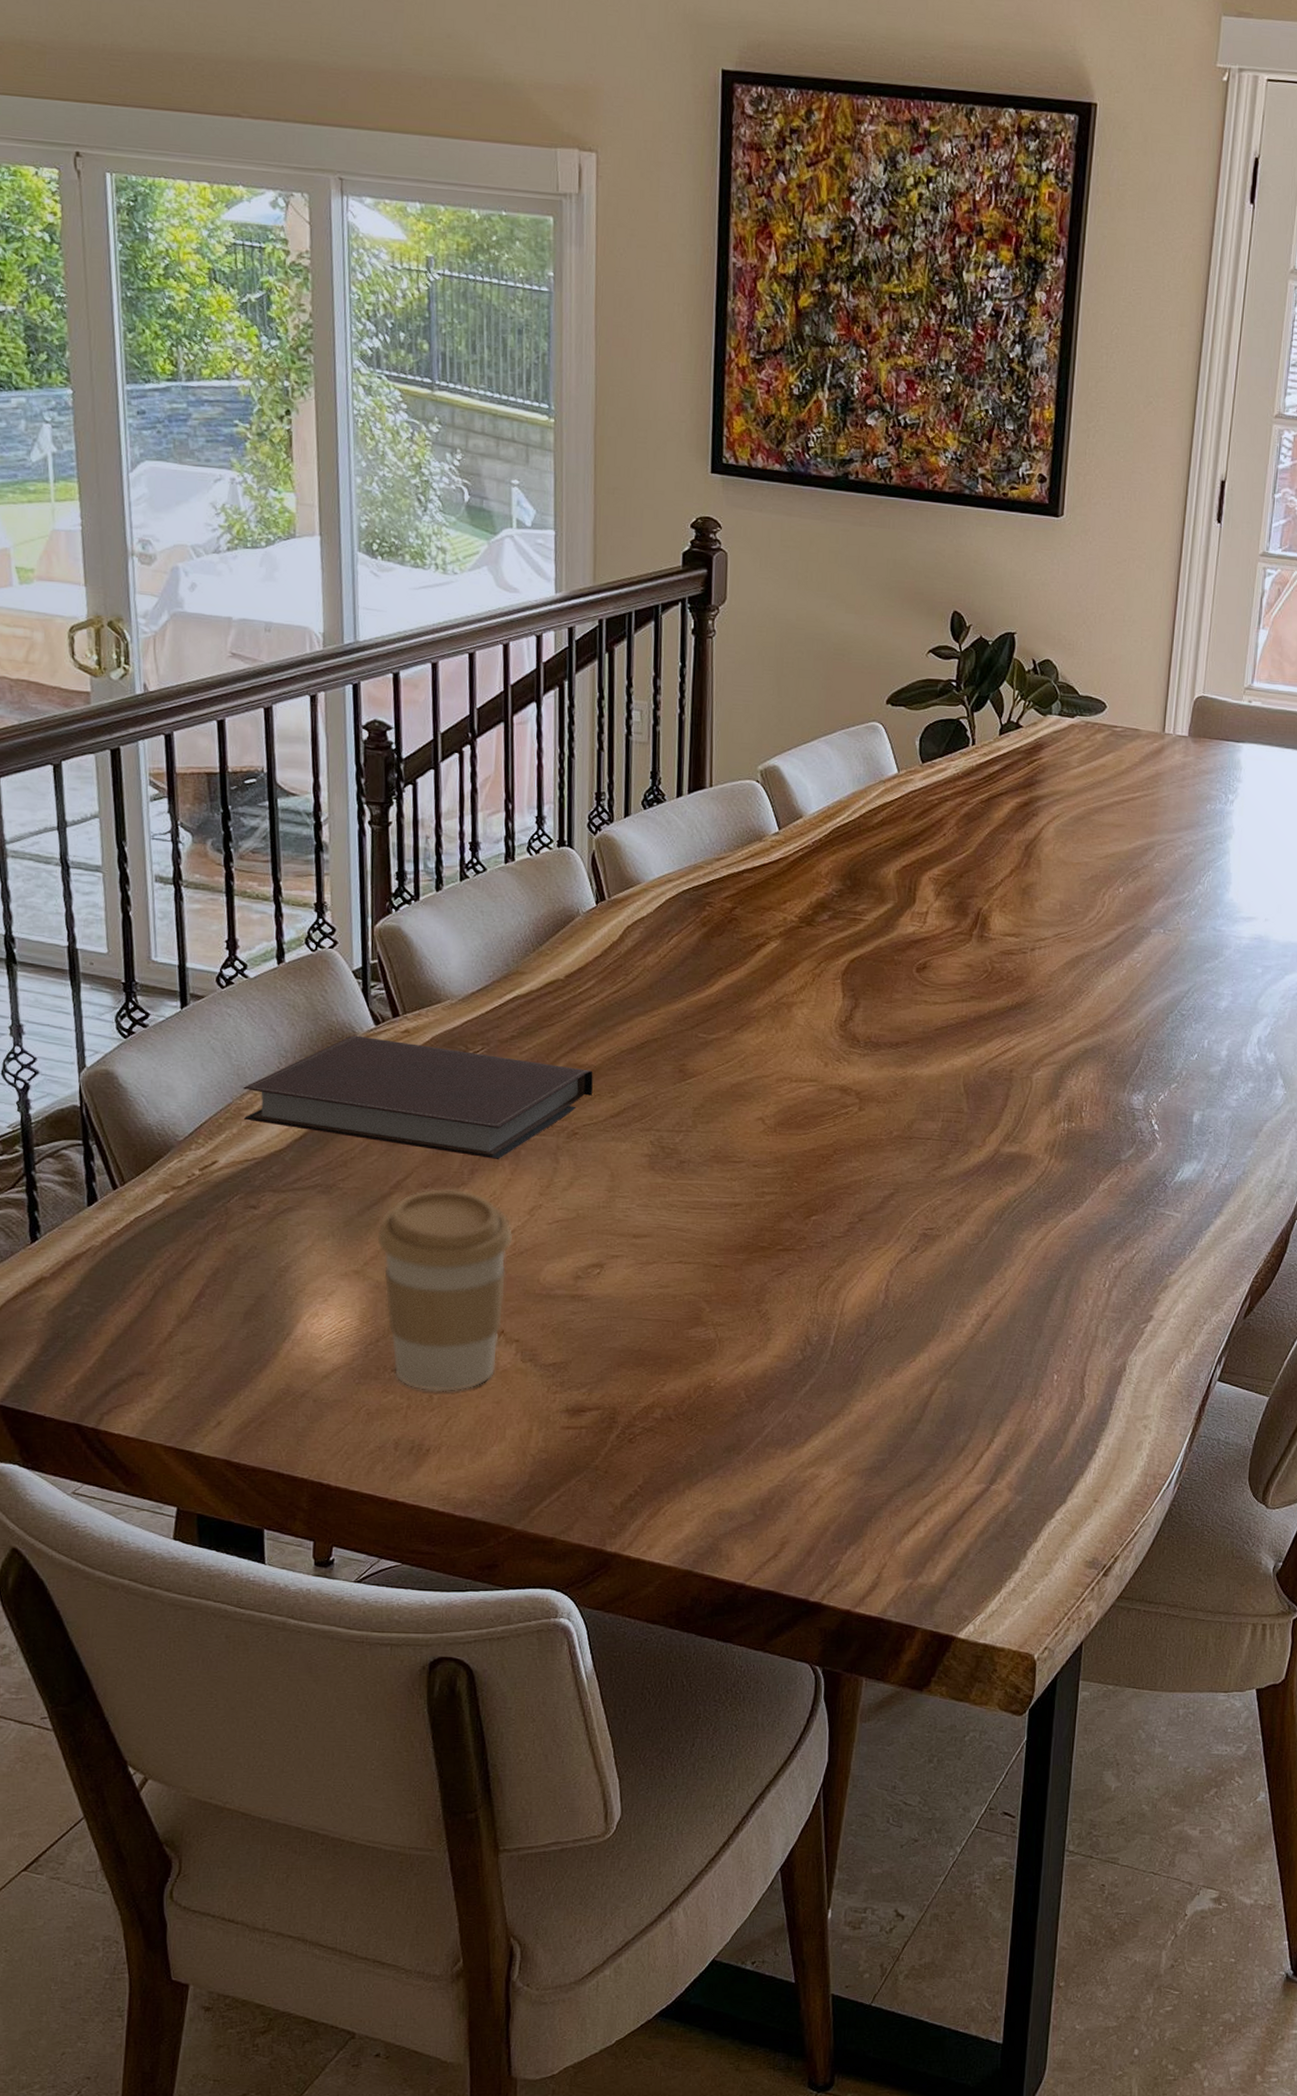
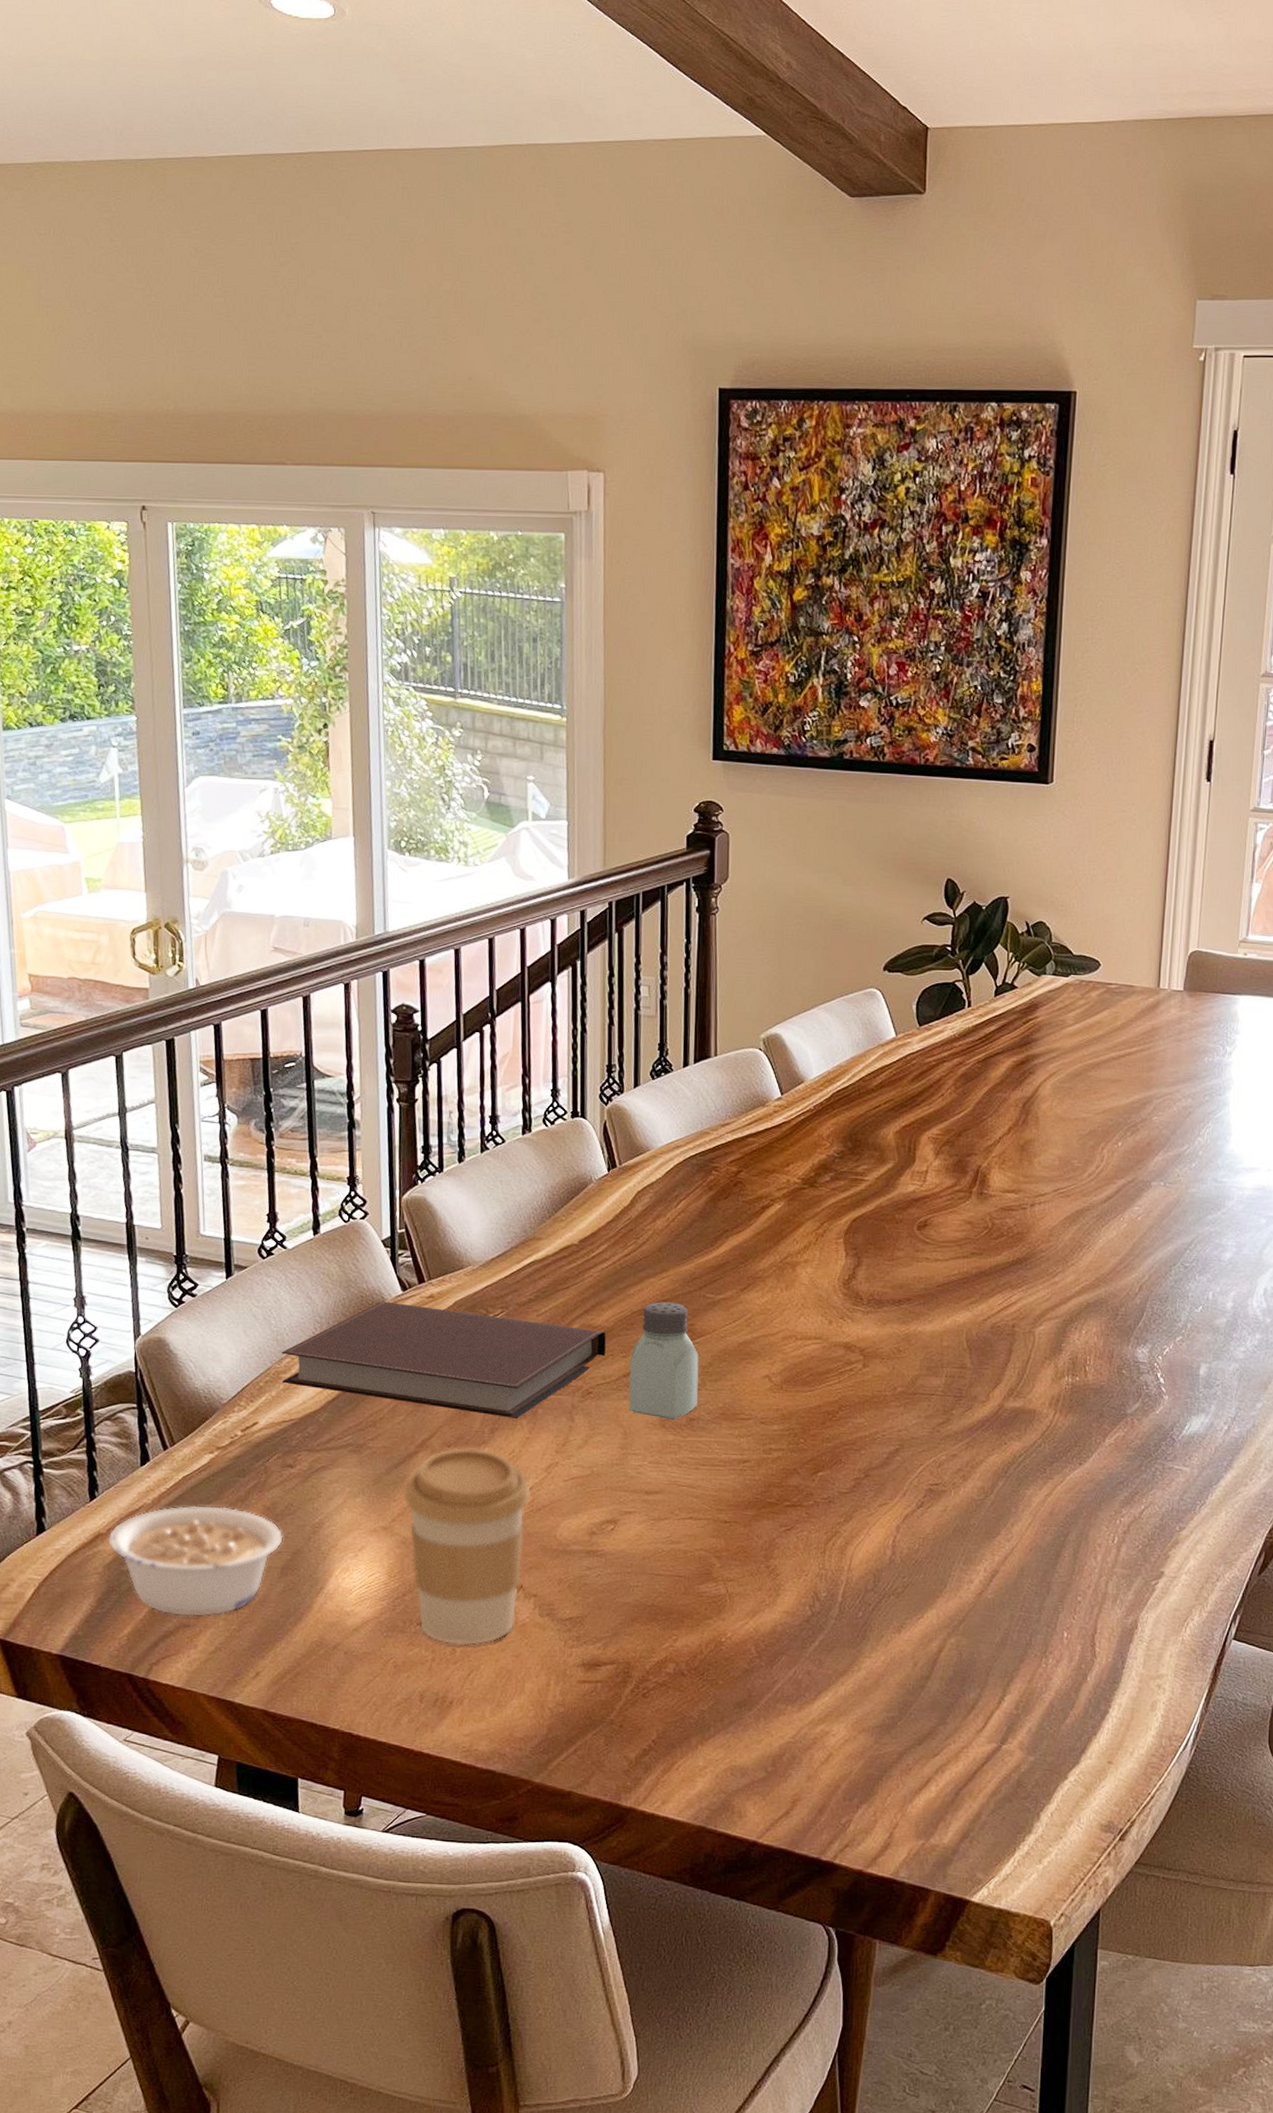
legume: none [52,1248,246,1365] -> present [108,1505,283,1617]
saltshaker: none [616,1041,690,1163] -> present [629,1302,699,1420]

